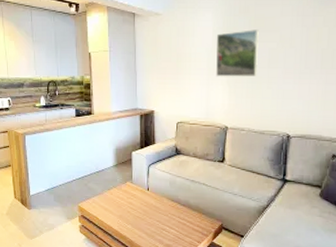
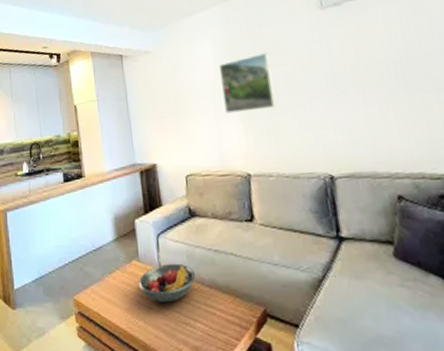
fruit bowl: none [130,186,175,214] -> present [138,263,196,303]

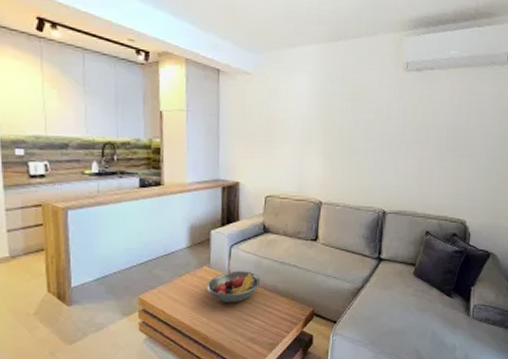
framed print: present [218,53,276,114] -> none [311,98,356,149]

